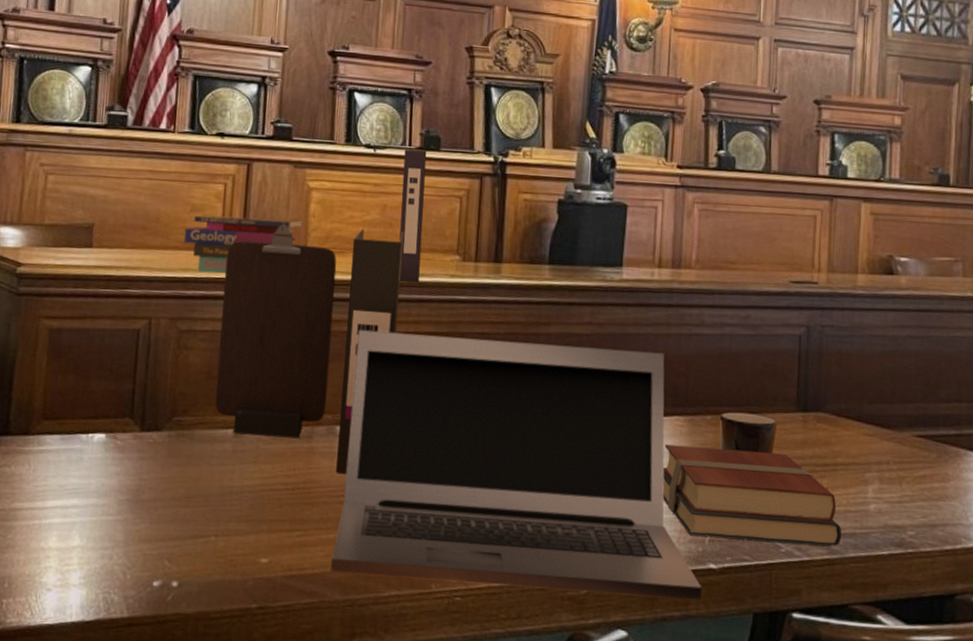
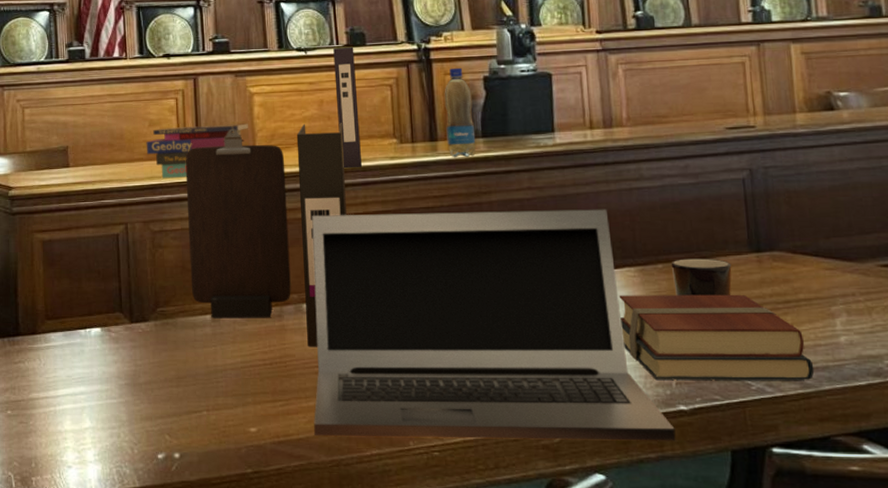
bottle: none [511,186,544,284] -> present [444,67,476,158]

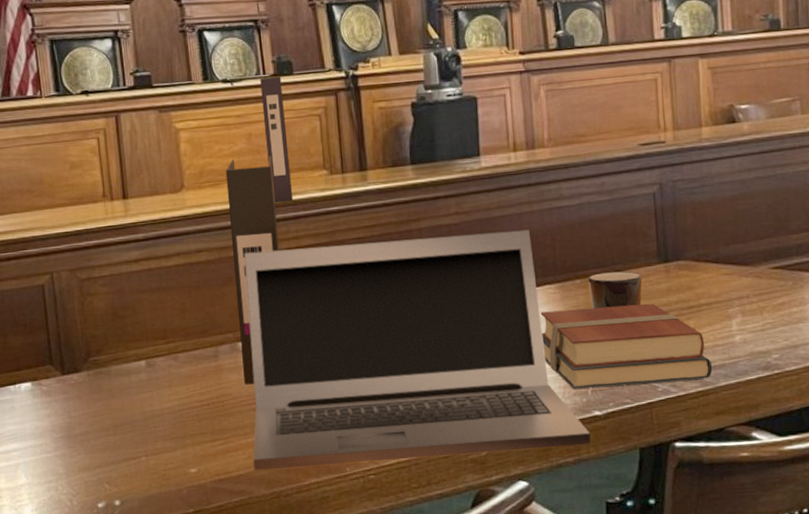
books: present [146,123,248,179] -> none [68,161,175,224]
clipboard: present [185,128,291,317] -> none [110,167,226,363]
bottle: present [444,67,476,158] -> none [372,94,405,187]

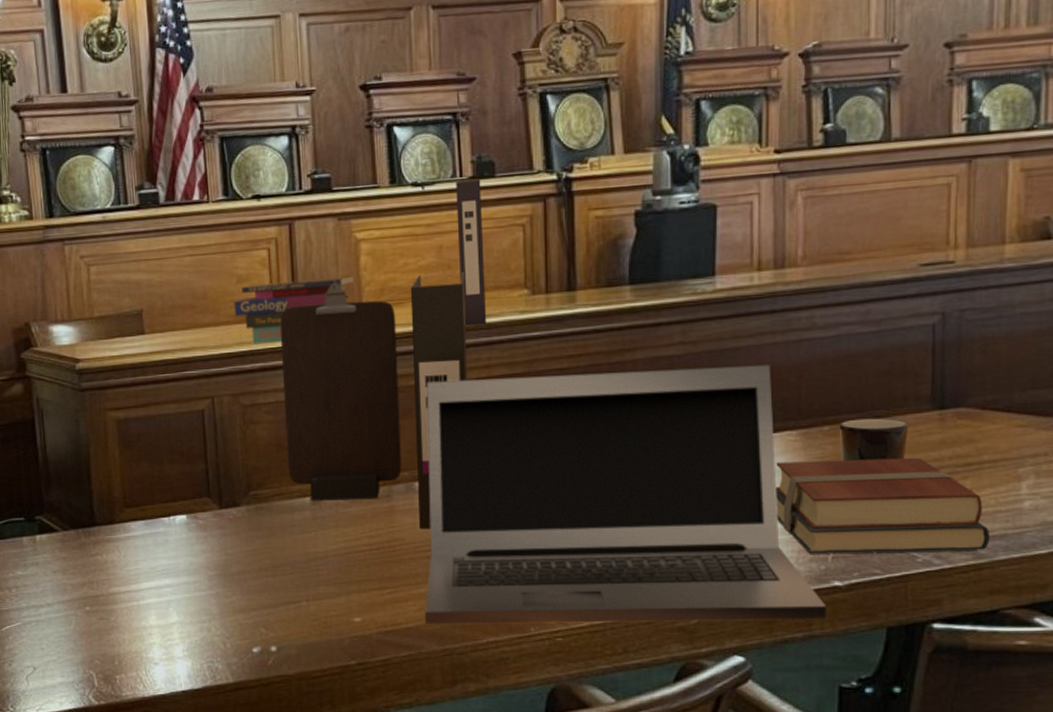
books: none [68,161,175,224] -> present [233,276,354,345]
clipboard: none [110,167,226,363] -> present [279,282,402,500]

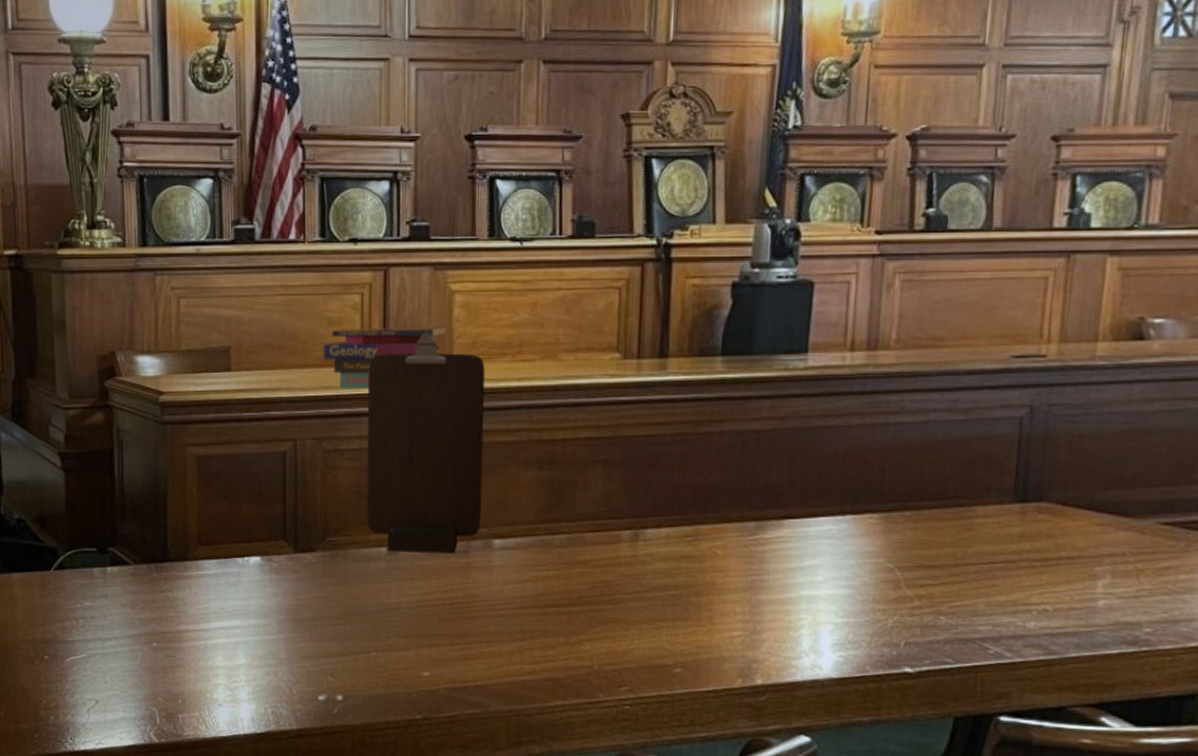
binder: present [410,272,467,529] -> none [495,330,557,587]
laptop: present [425,364,827,625] -> none [494,440,896,705]
binder: present [456,179,487,326] -> none [552,238,580,386]
books: present [776,457,991,554] -> none [852,544,1063,646]
mug: present [839,418,909,461] -> none [919,506,990,550]

